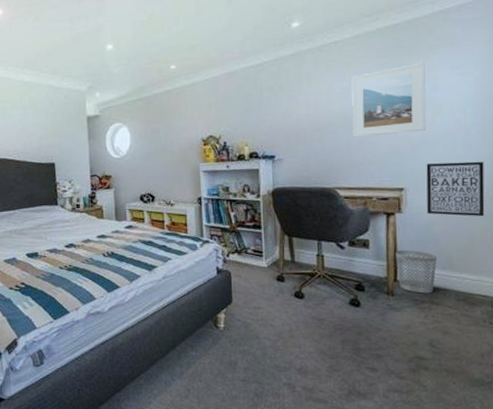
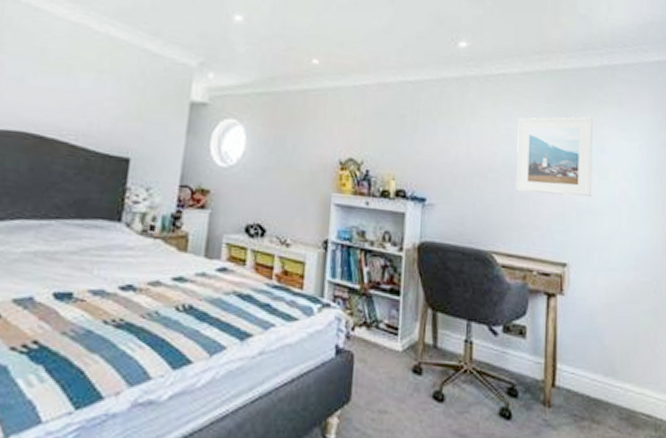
wastebasket: present [396,249,437,294] -> none [555,344,599,407]
wall art: present [426,161,485,217] -> none [591,237,649,312]

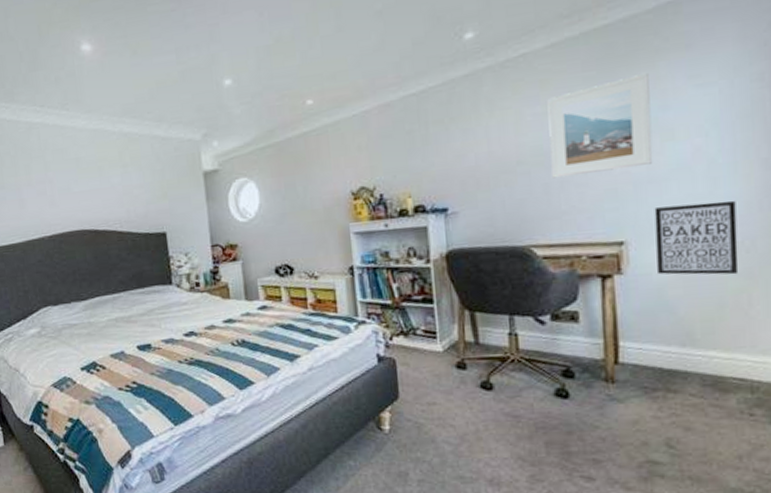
wall art: none [591,237,649,312] -> present [654,200,739,275]

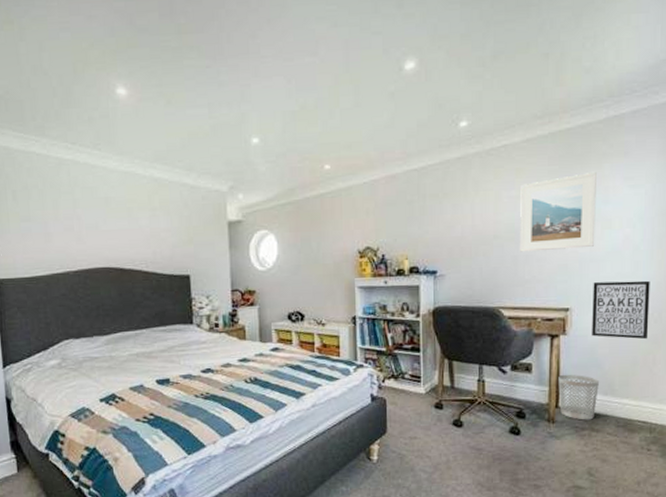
wastebasket: none [616,322,673,379] -> present [558,374,599,420]

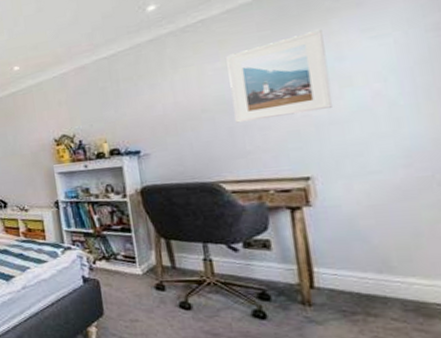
wastebasket: present [558,374,599,420] -> none [308,250,369,303]
wall art: present [592,280,650,340] -> none [338,137,432,207]

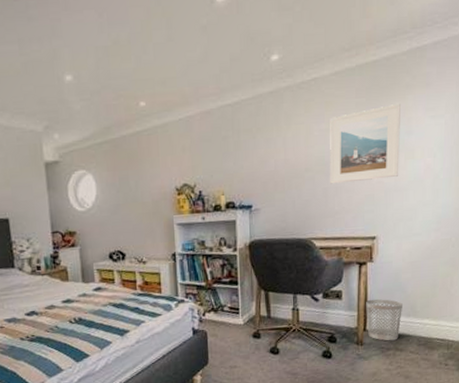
wastebasket: none [308,250,369,303] -> present [366,299,402,341]

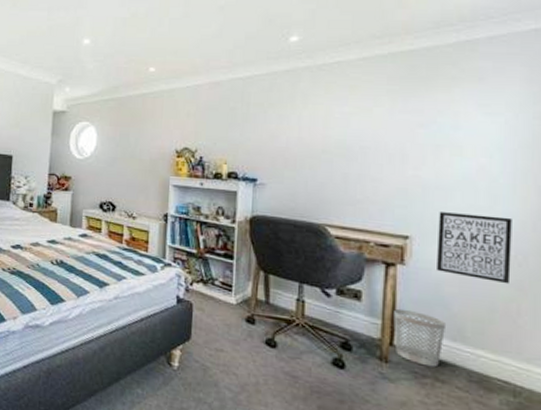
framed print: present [330,103,401,184] -> none [352,95,444,174]
wall art: none [396,207,449,263] -> present [437,212,512,285]

